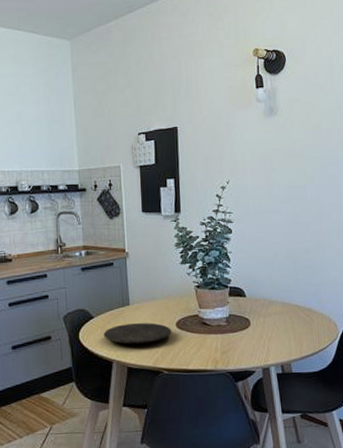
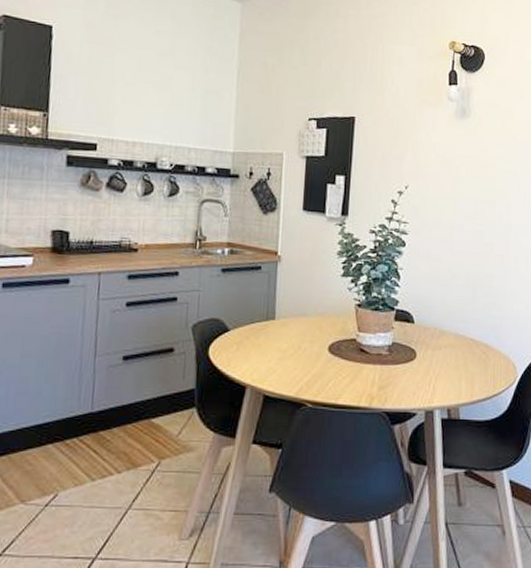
plate: present [103,322,172,344] -> none [239,342,322,368]

